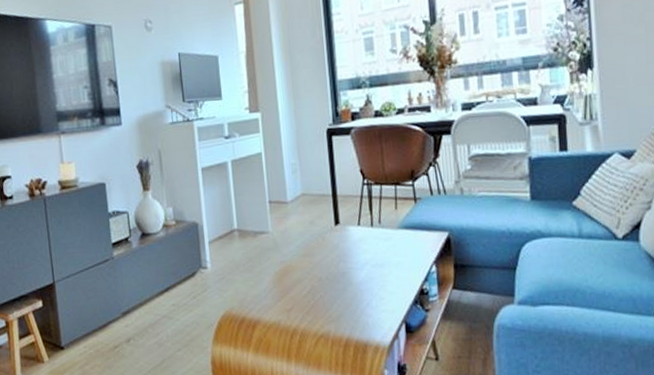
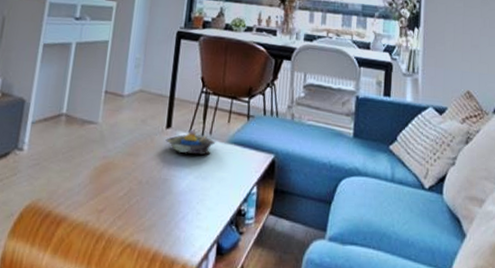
decorative bowl: none [336,220,387,246] -> present [165,128,216,156]

